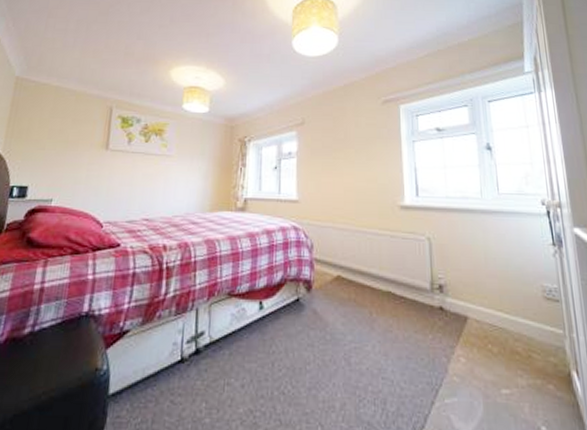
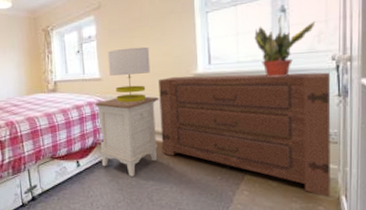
nightstand: none [289,224,363,328] -> present [95,96,159,177]
table lamp: none [307,169,354,233] -> present [107,46,150,103]
dresser: none [362,206,560,373] -> present [159,72,331,198]
potted plant: none [462,152,522,219] -> present [254,15,316,78]

